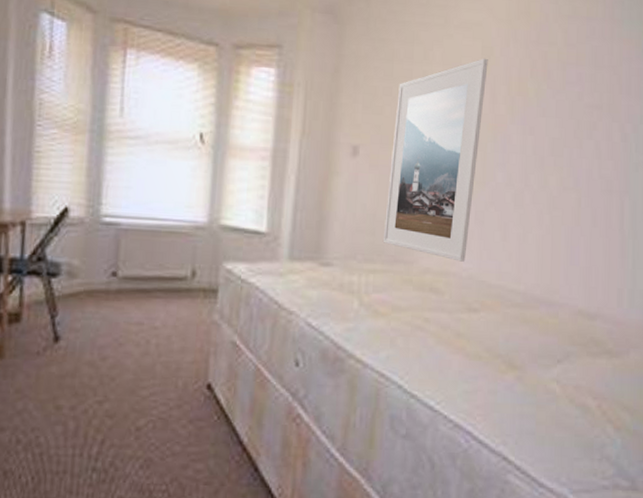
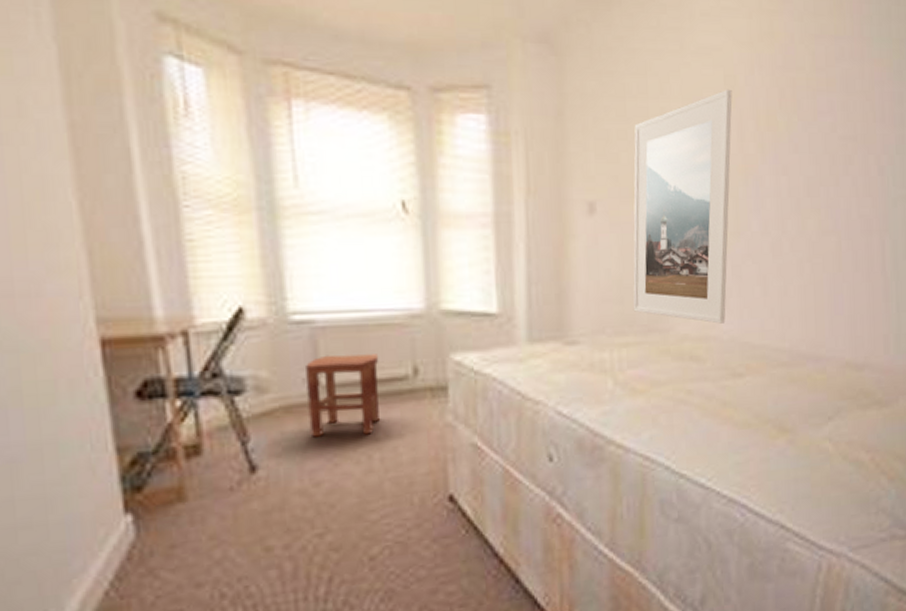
stool: none [104,252,166,323] -> present [306,354,379,437]

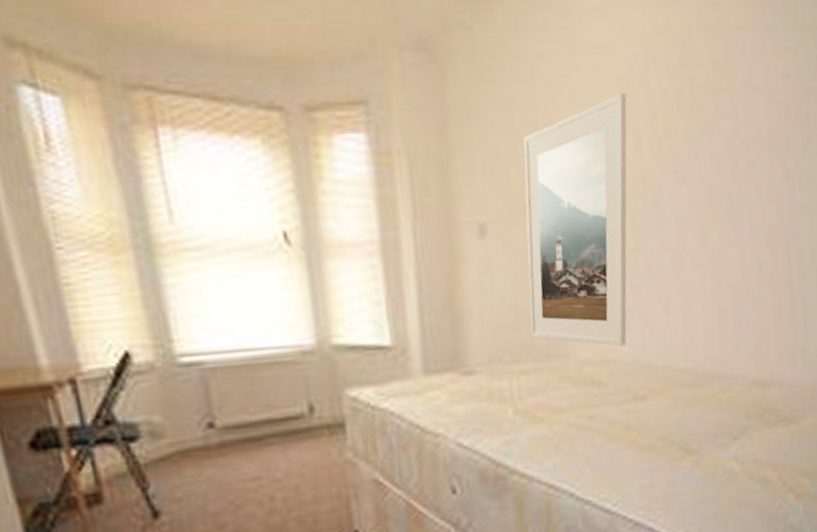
stool: present [306,354,379,437] -> none [199,393,278,480]

